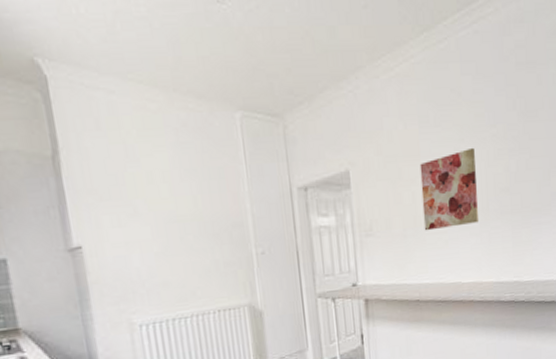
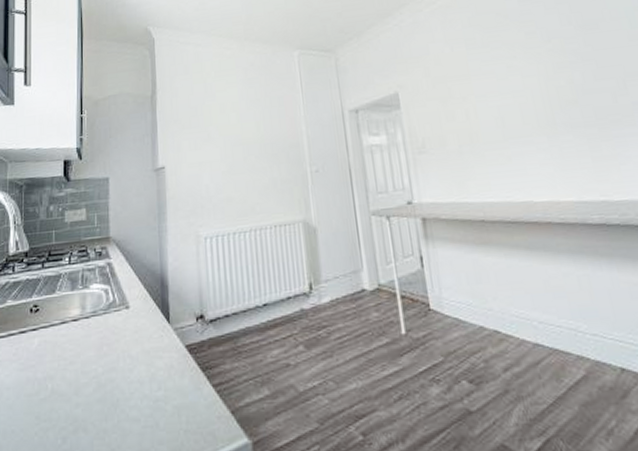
wall art: present [420,147,479,231] -> none [470,63,546,147]

